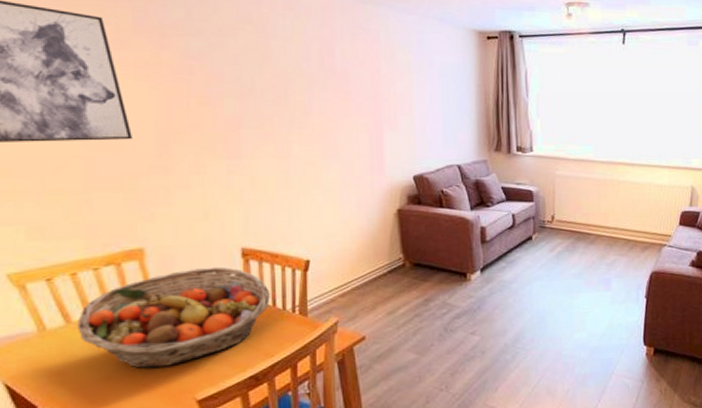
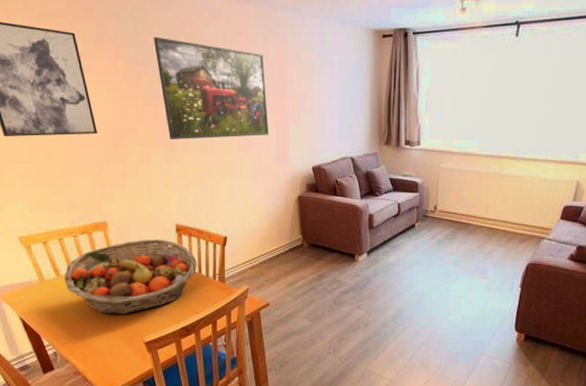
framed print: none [211,26,360,146] -> present [153,36,269,140]

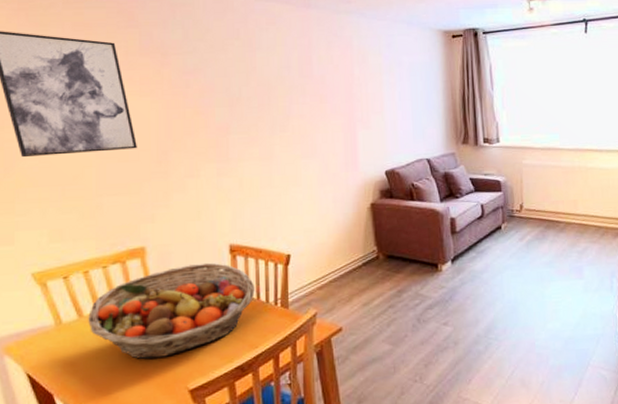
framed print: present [153,36,269,140] -> none [205,44,335,150]

